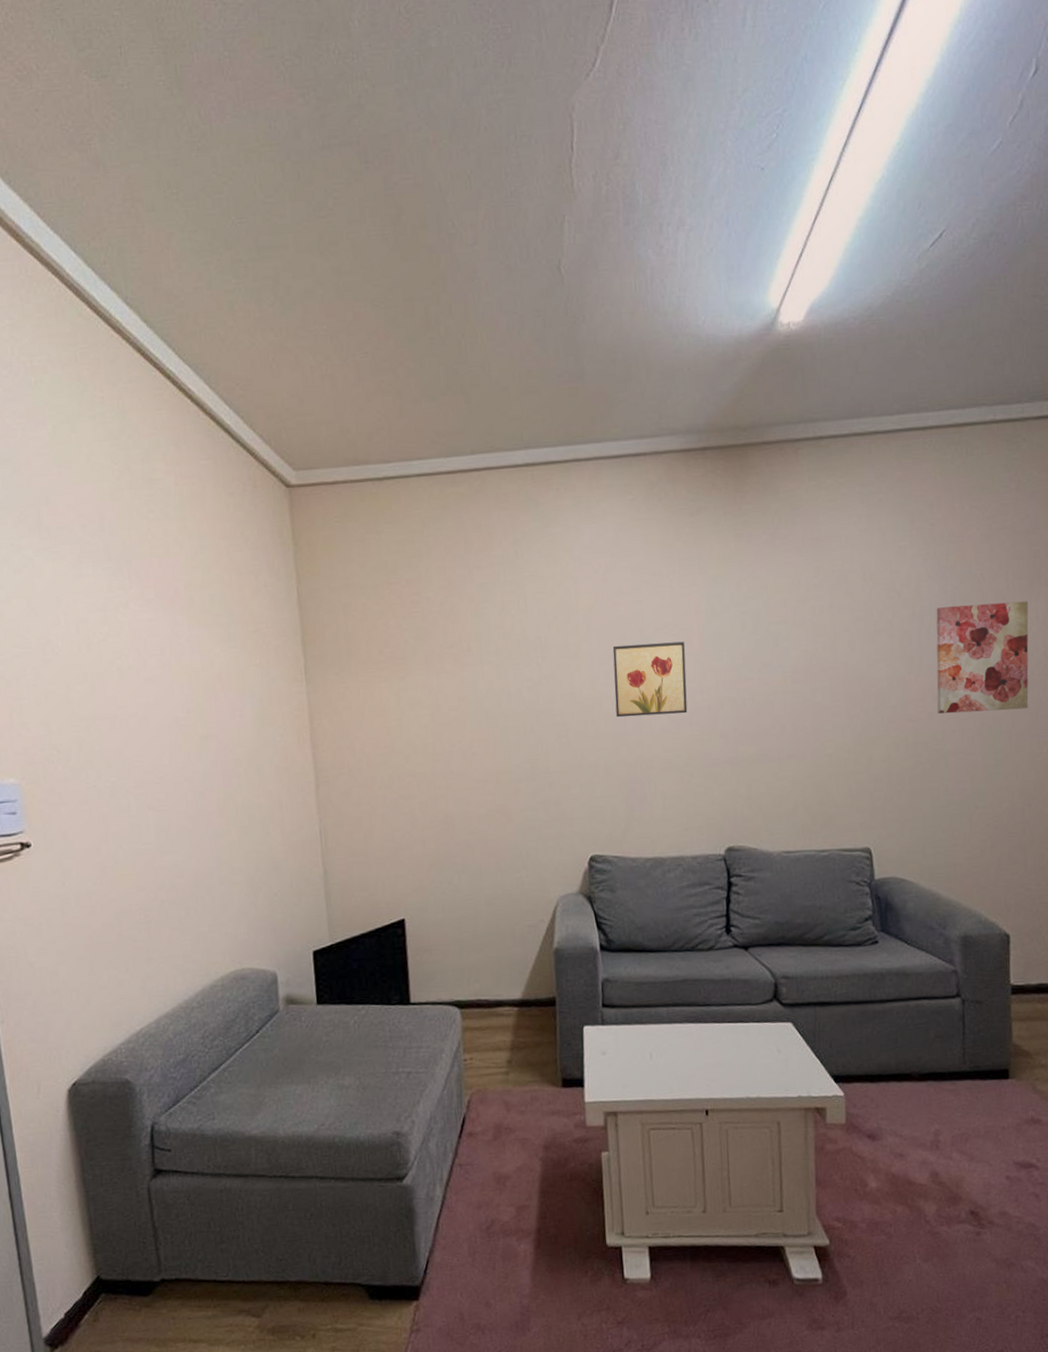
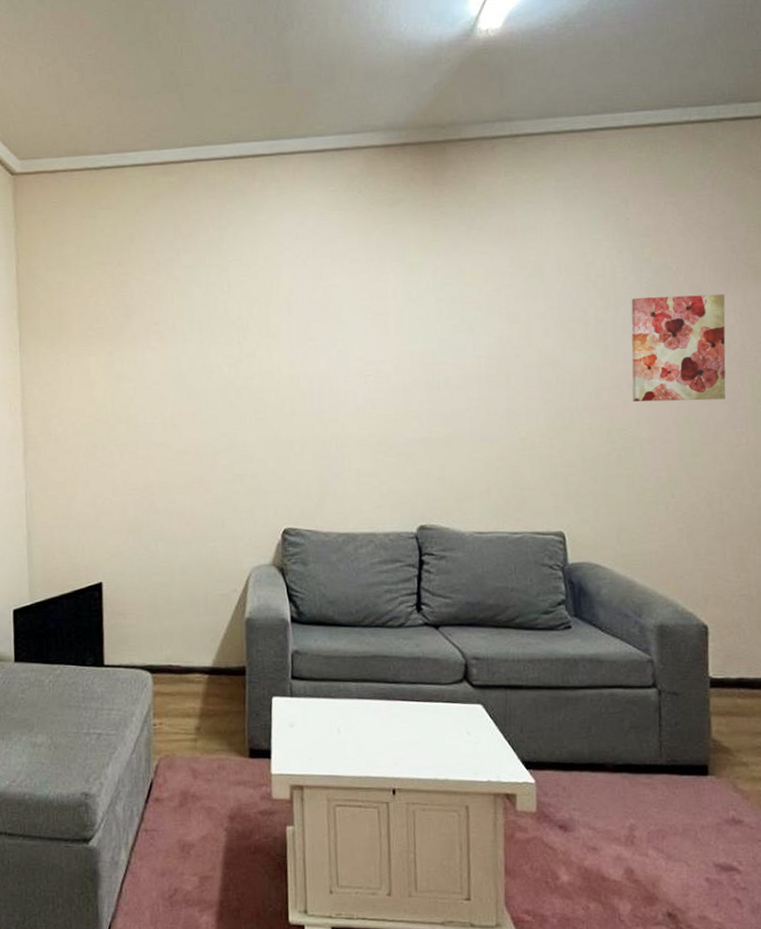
wall art: present [612,641,688,718] -> none [311,325,383,396]

